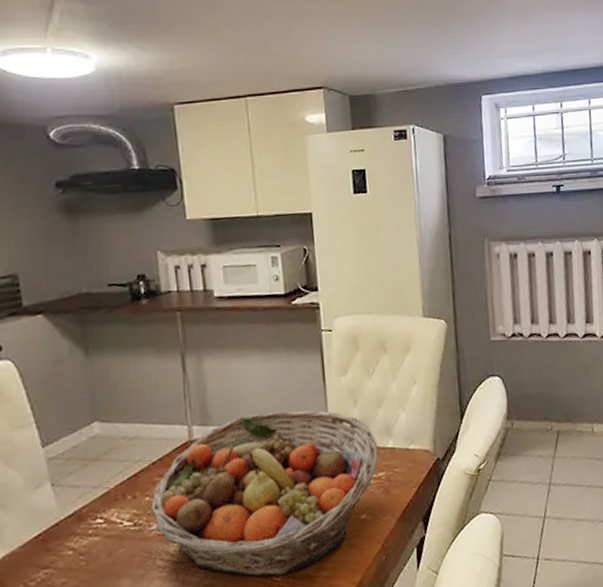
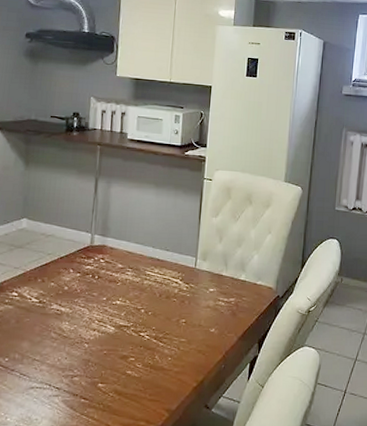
fruit basket: present [150,409,378,577] -> none [53,234,233,363]

